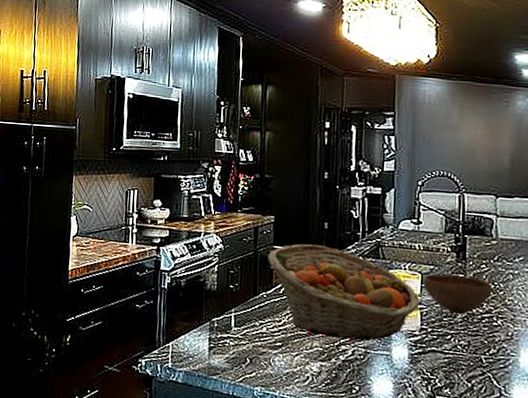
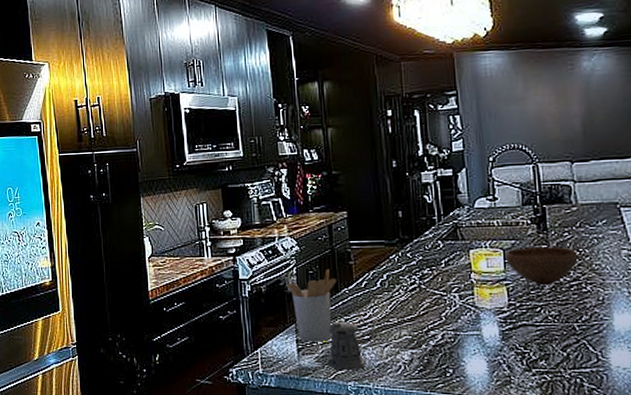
utensil holder: none [206,270,256,344] -> present [286,268,337,342]
pepper shaker: none [236,324,283,376] -> present [327,321,369,370]
fruit basket: present [268,244,420,341] -> none [345,235,505,324]

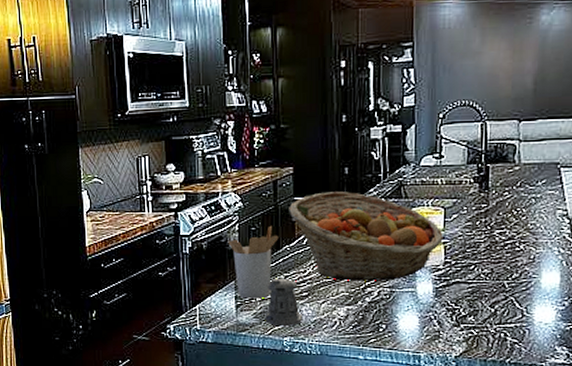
fruit basket: none [345,235,505,324] -> present [289,192,443,281]
bowl: present [505,247,578,286] -> none [445,206,515,244]

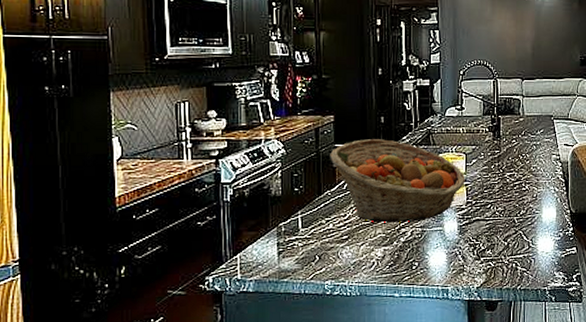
utensil holder: present [228,225,279,299] -> none [270,171,320,245]
pepper shaker: present [265,278,308,326] -> none [307,222,348,270]

